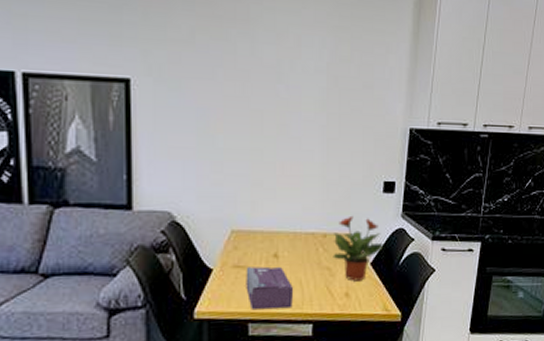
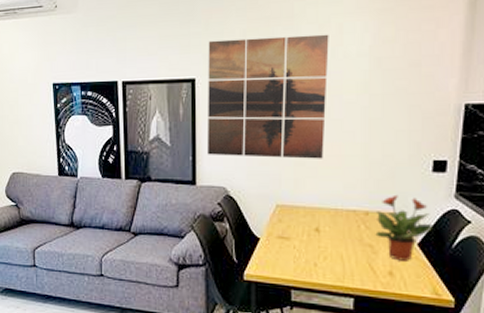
wall art: none [146,34,287,179] -> present [206,34,329,159]
tissue box: present [246,266,293,309] -> none [289,239,334,281]

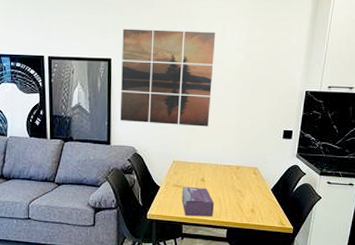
tissue box: none [289,239,334,281] -> present [181,187,214,217]
potted plant: present [375,194,434,261] -> none [243,154,282,202]

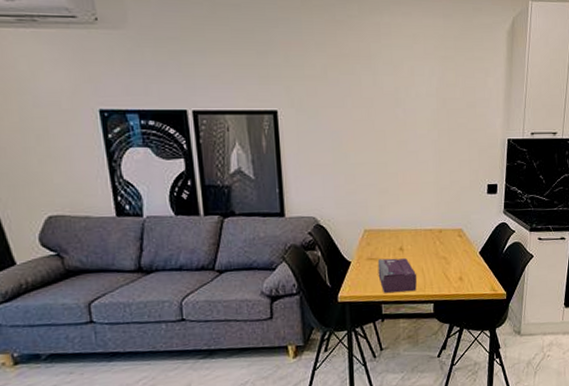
wall art: present [119,28,216,127] -> none [289,73,404,187]

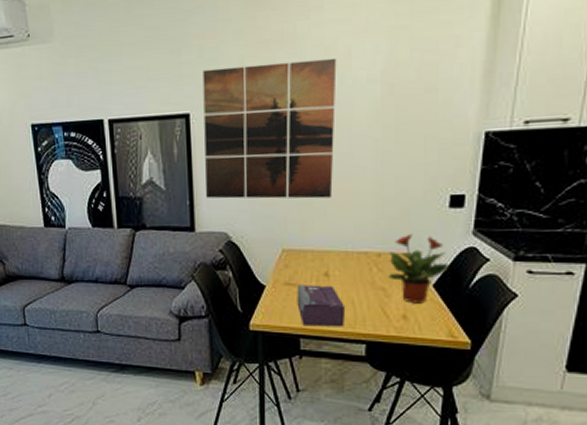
wall art: none [289,73,404,187] -> present [202,57,337,199]
potted plant: none [447,213,490,268] -> present [388,233,450,304]

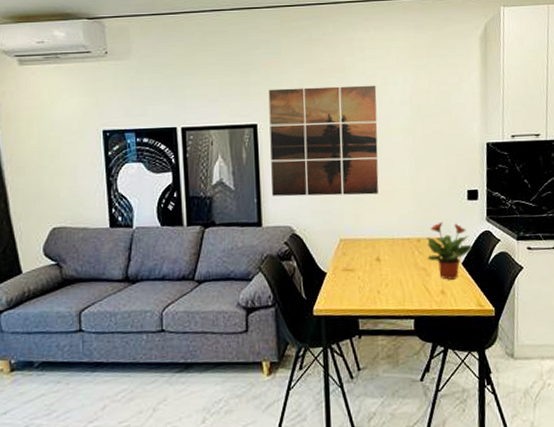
tissue box: present [297,285,344,327] -> none [353,269,395,307]

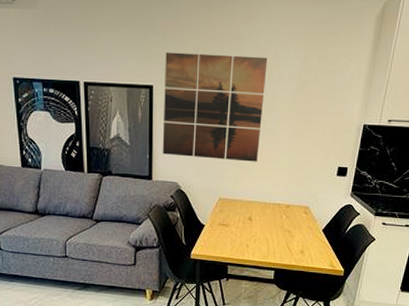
potted plant: present [426,221,473,280] -> none [293,192,334,243]

